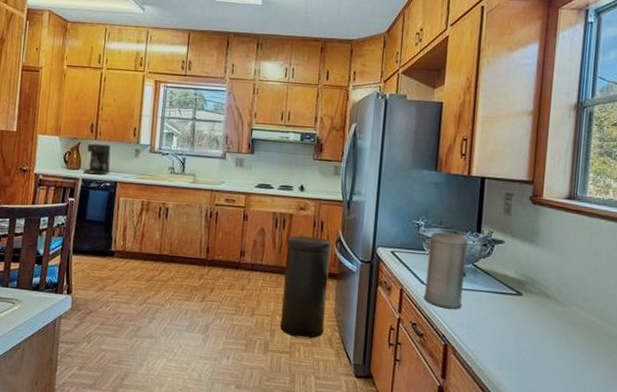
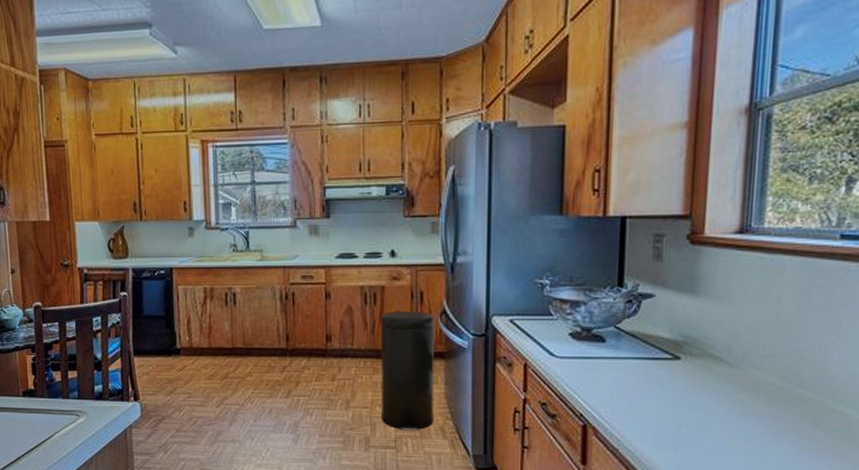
coffee maker: present [83,143,111,175] -> none [132,225,163,262]
canister: present [423,232,469,309] -> none [553,291,608,382]

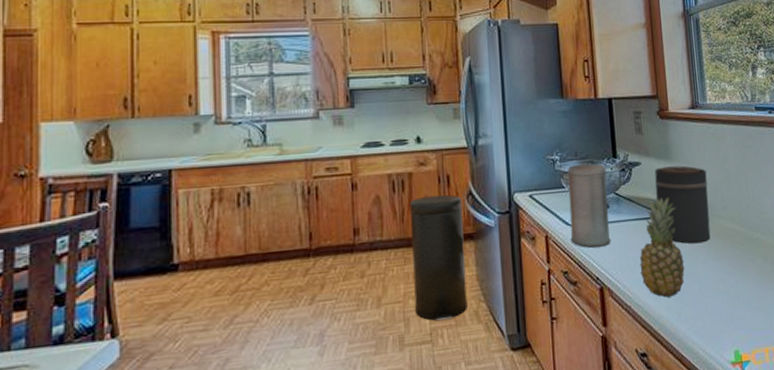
canister: none [553,291,608,382] -> present [567,163,611,248]
fruit: none [636,336,696,447] -> present [639,197,685,298]
cylinder: none [670,302,747,394] -> present [654,165,711,244]

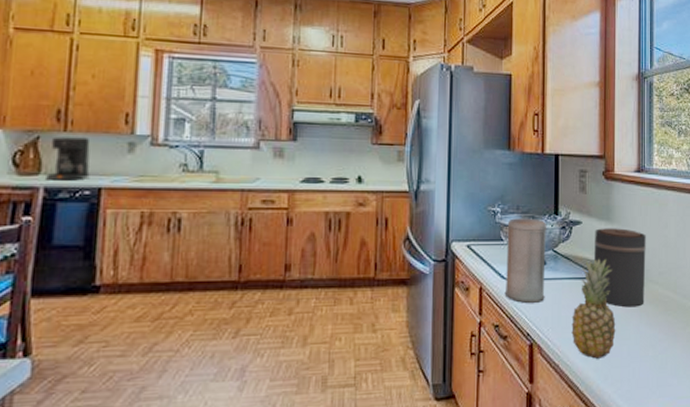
coffee maker: none [118,122,160,166] -> present [46,136,91,181]
pedal bin: present [409,194,467,322] -> none [341,237,398,365]

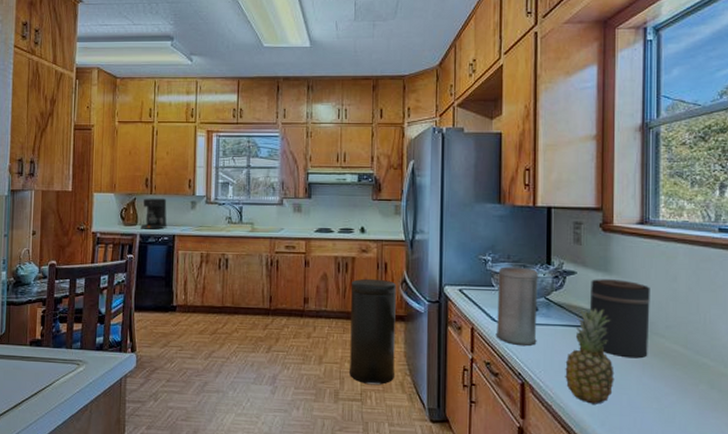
pedal bin: none [341,237,398,365] -> present [350,278,396,386]

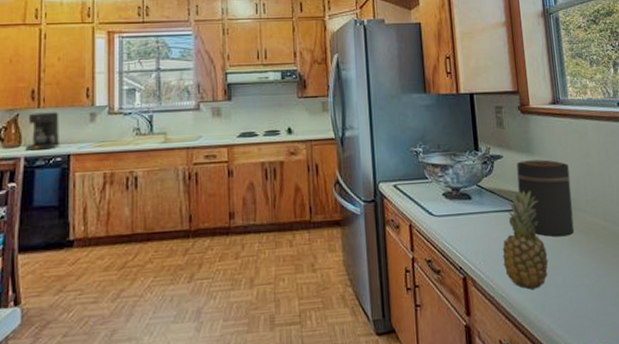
pedal bin: present [350,278,396,386] -> none [280,182,334,304]
canister: present [496,266,539,346] -> none [430,156,474,238]

